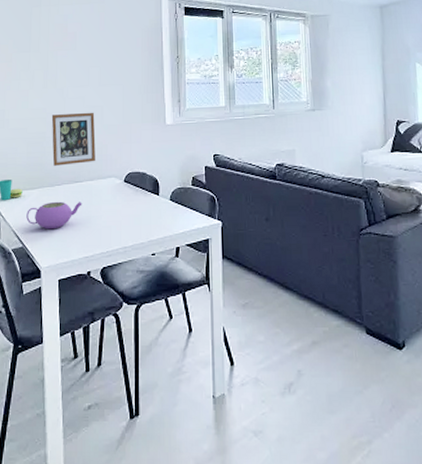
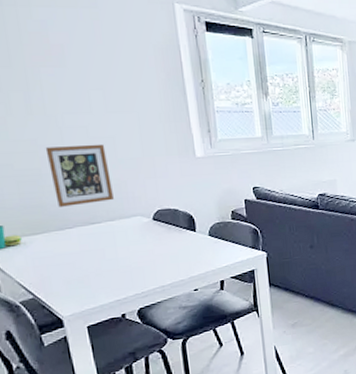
teapot: present [26,201,82,230] -> none [32,244,105,277]

